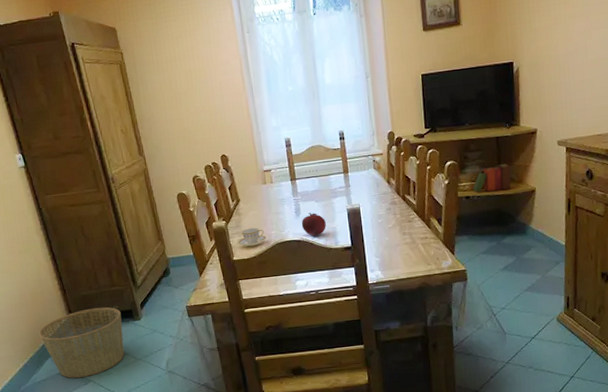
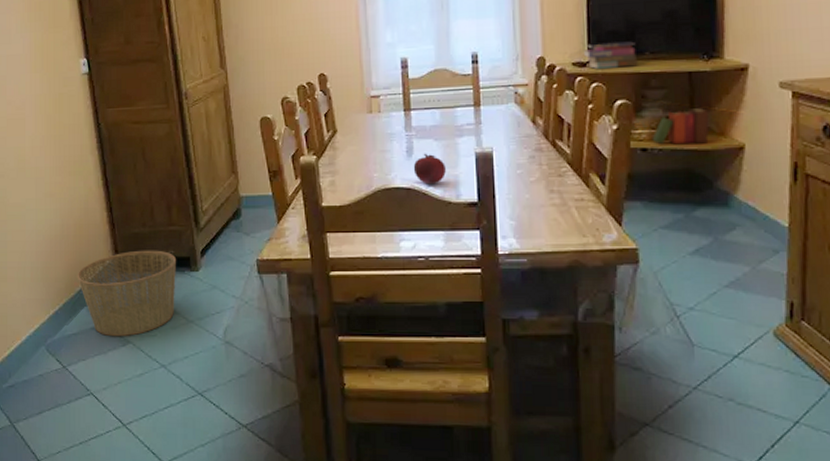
teacup: present [237,227,266,247] -> none [329,167,366,191]
books: none [421,116,461,140] -> present [583,41,638,70]

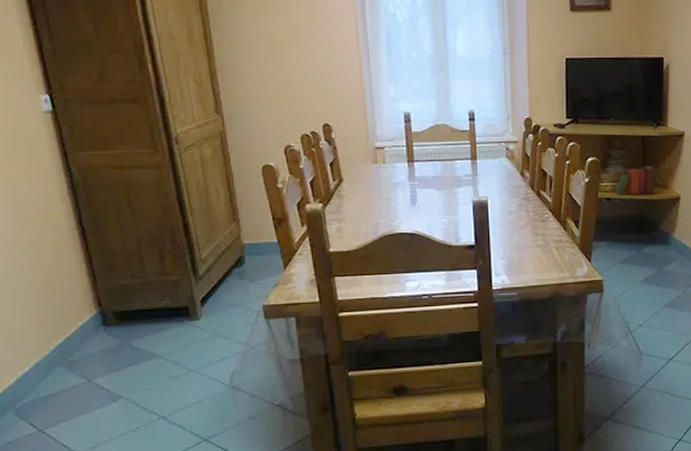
basket: present [77,250,177,337] -> none [50,301,174,394]
fruit: present [413,153,446,185] -> none [417,201,447,230]
books: present [583,41,638,70] -> none [562,108,605,131]

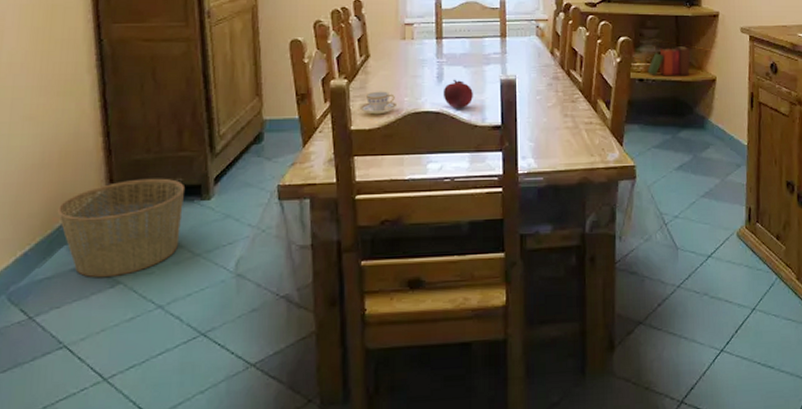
basket: none [50,301,174,394] -> present [57,178,186,278]
teacup: none [336,214,372,237] -> present [359,91,396,115]
fruit: none [417,201,447,230] -> present [443,79,473,109]

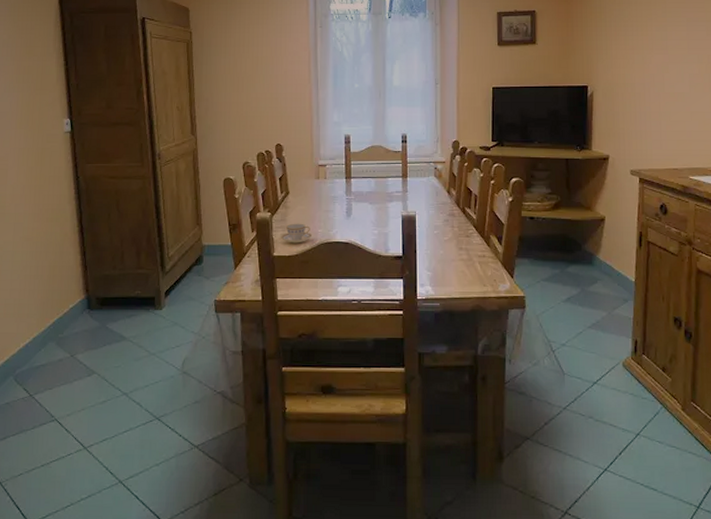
basket: present [57,178,186,278] -> none [48,290,143,368]
fruit: present [443,79,473,109] -> none [351,214,377,240]
books: present [647,46,691,76] -> none [538,187,580,215]

